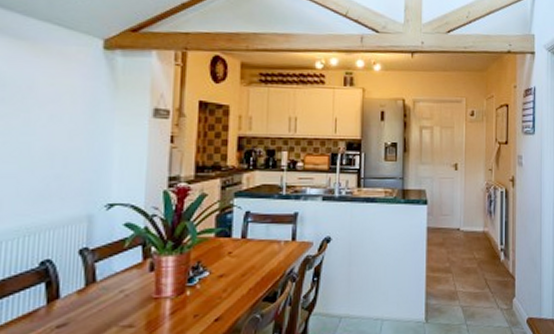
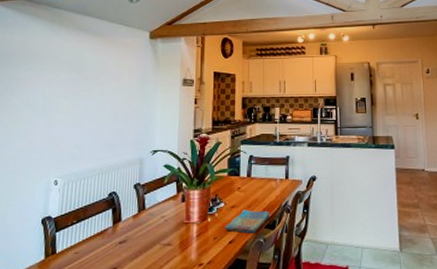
dish towel: none [210,279,269,309] -> present [225,210,269,234]

